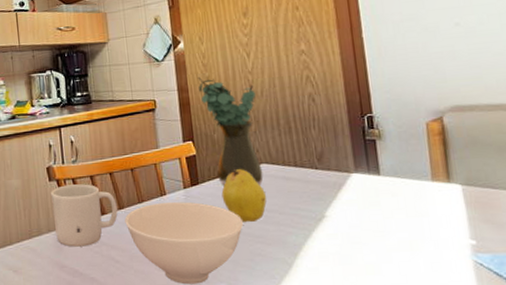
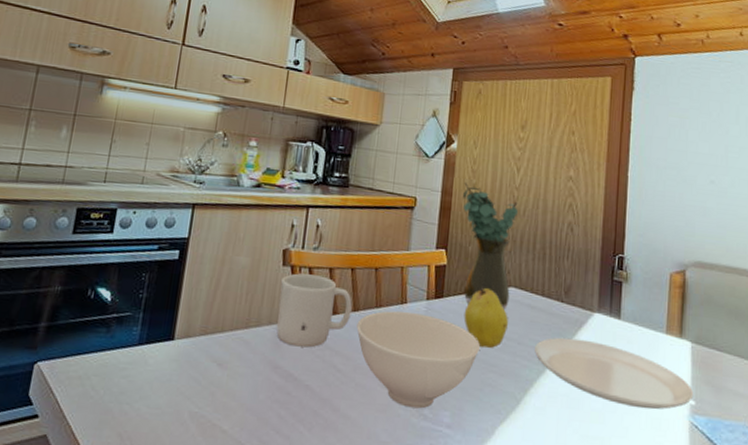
plate: none [297,200,473,255] -> present [535,337,694,410]

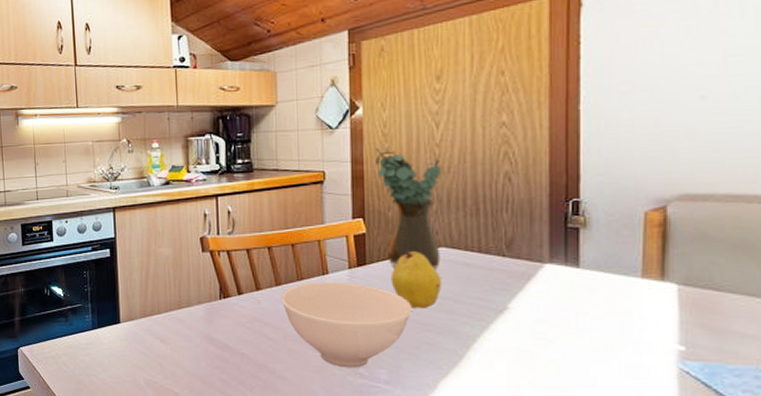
mug: present [276,273,353,348] -> none [202,257,274,321]
plate: present [535,337,694,410] -> none [475,292,683,358]

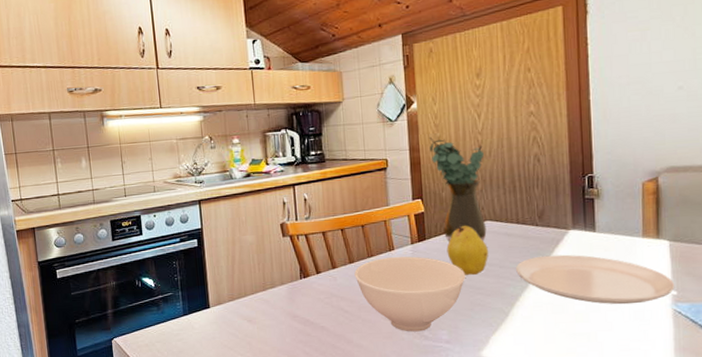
plate: none [475,292,683,358] -> present [516,254,675,305]

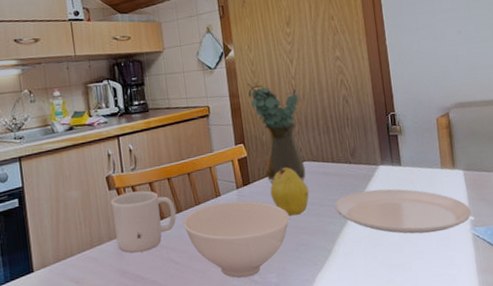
mug: none [283,239,348,299] -> present [110,190,176,253]

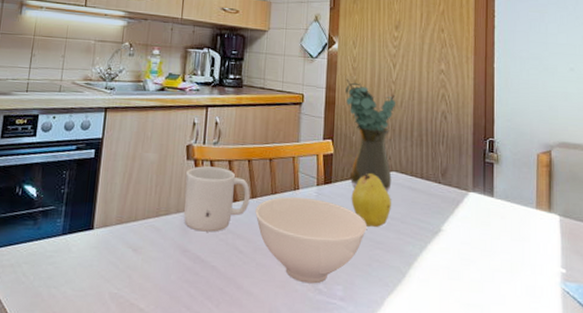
plate: present [335,189,472,234] -> none [417,215,564,278]

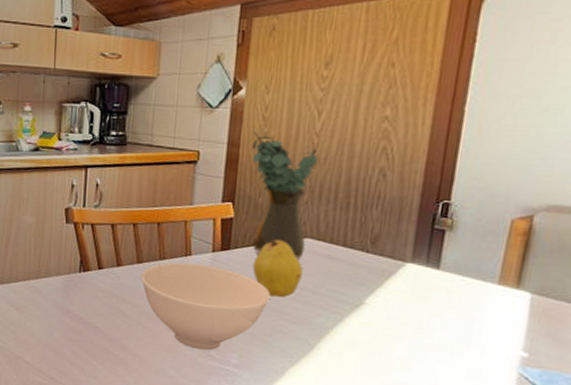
mug: present [183,166,250,232] -> none [64,229,136,296]

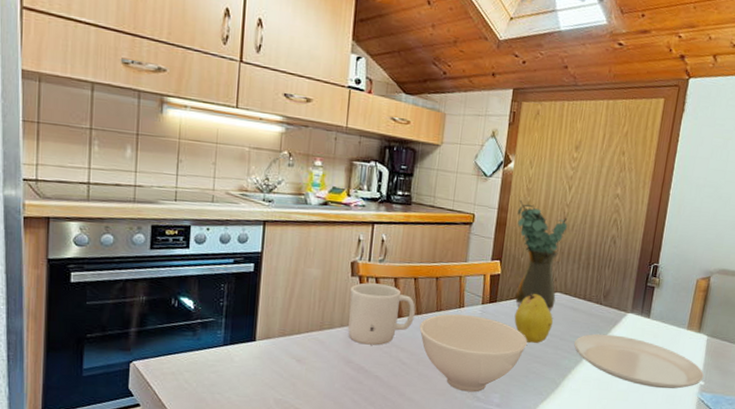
mug: none [64,229,136,296] -> present [347,282,416,346]
plate: none [332,287,528,360] -> present [574,333,704,389]

